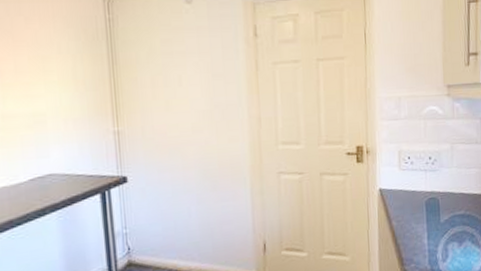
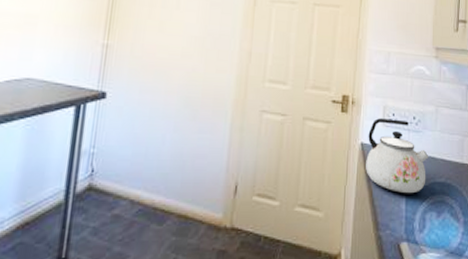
kettle: none [385,161,447,230] -> present [366,118,429,194]

